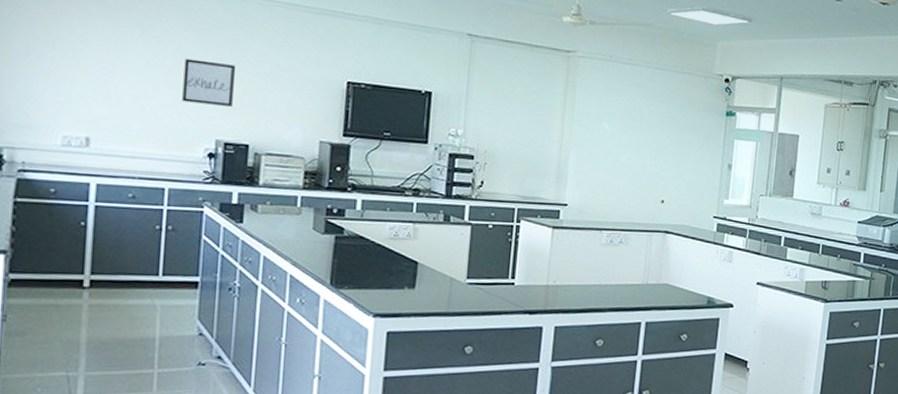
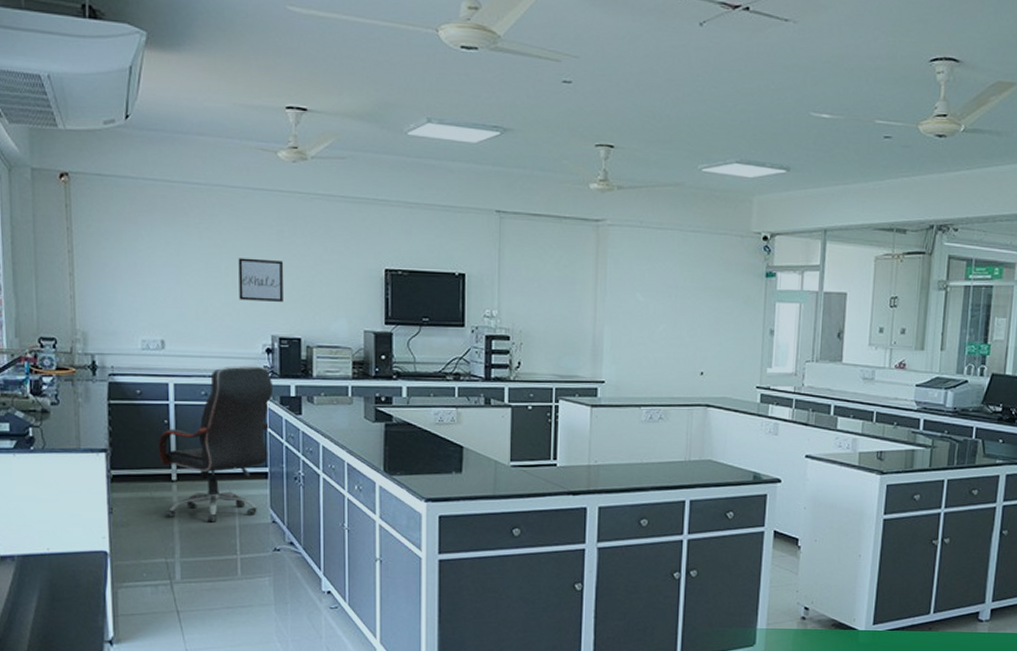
office chair: none [69,168,214,334] -> present [158,365,274,523]

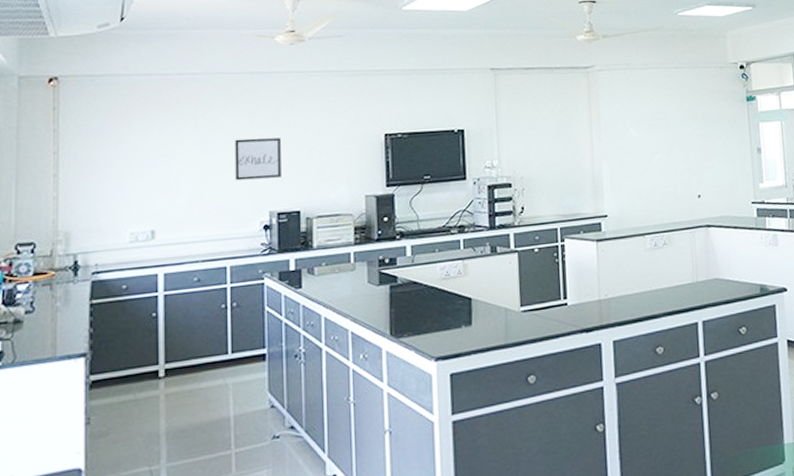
office chair: present [158,365,274,523] -> none [144,243,272,421]

